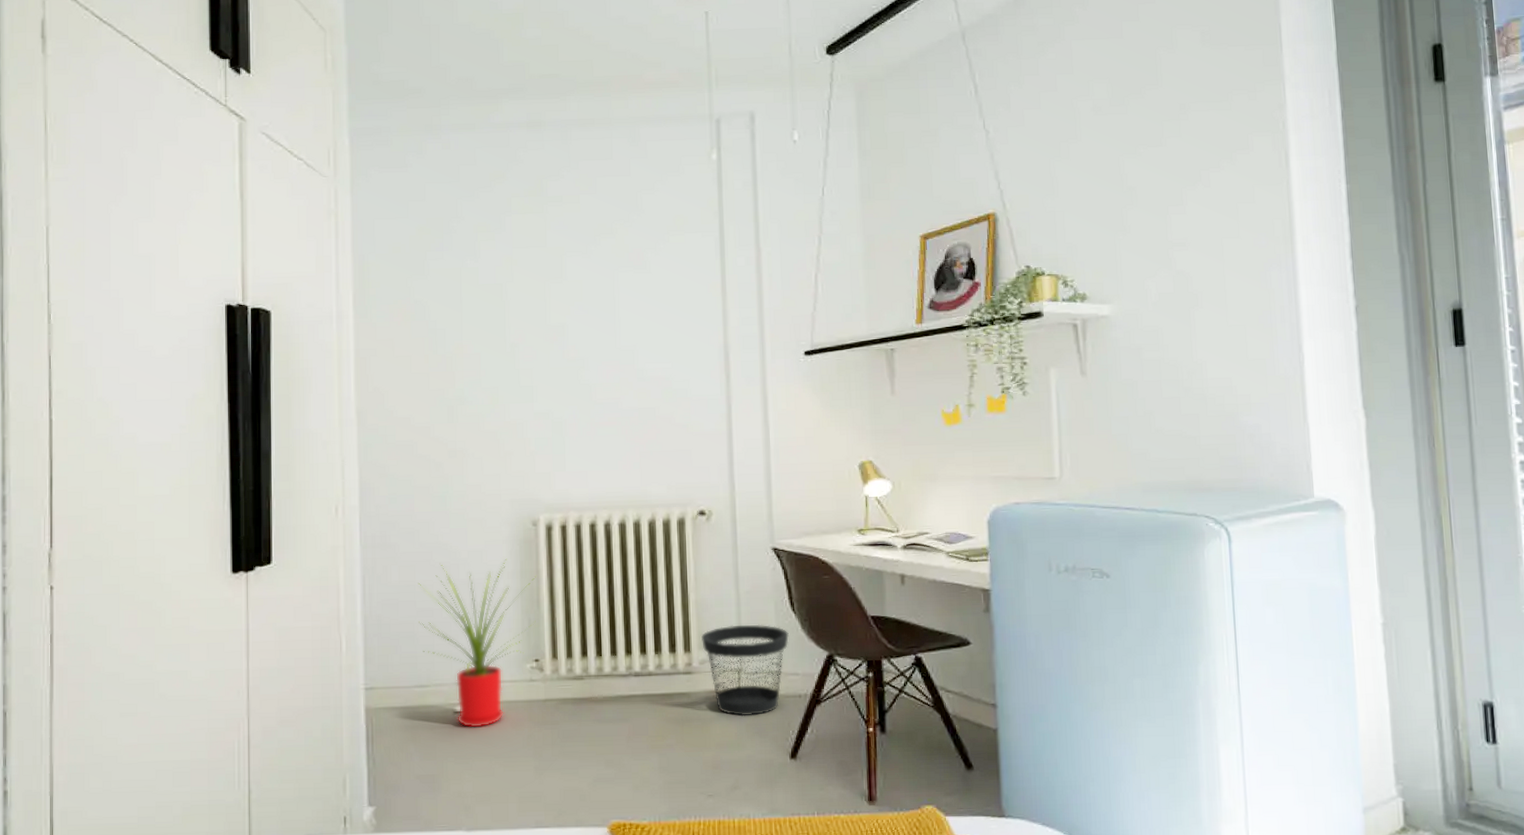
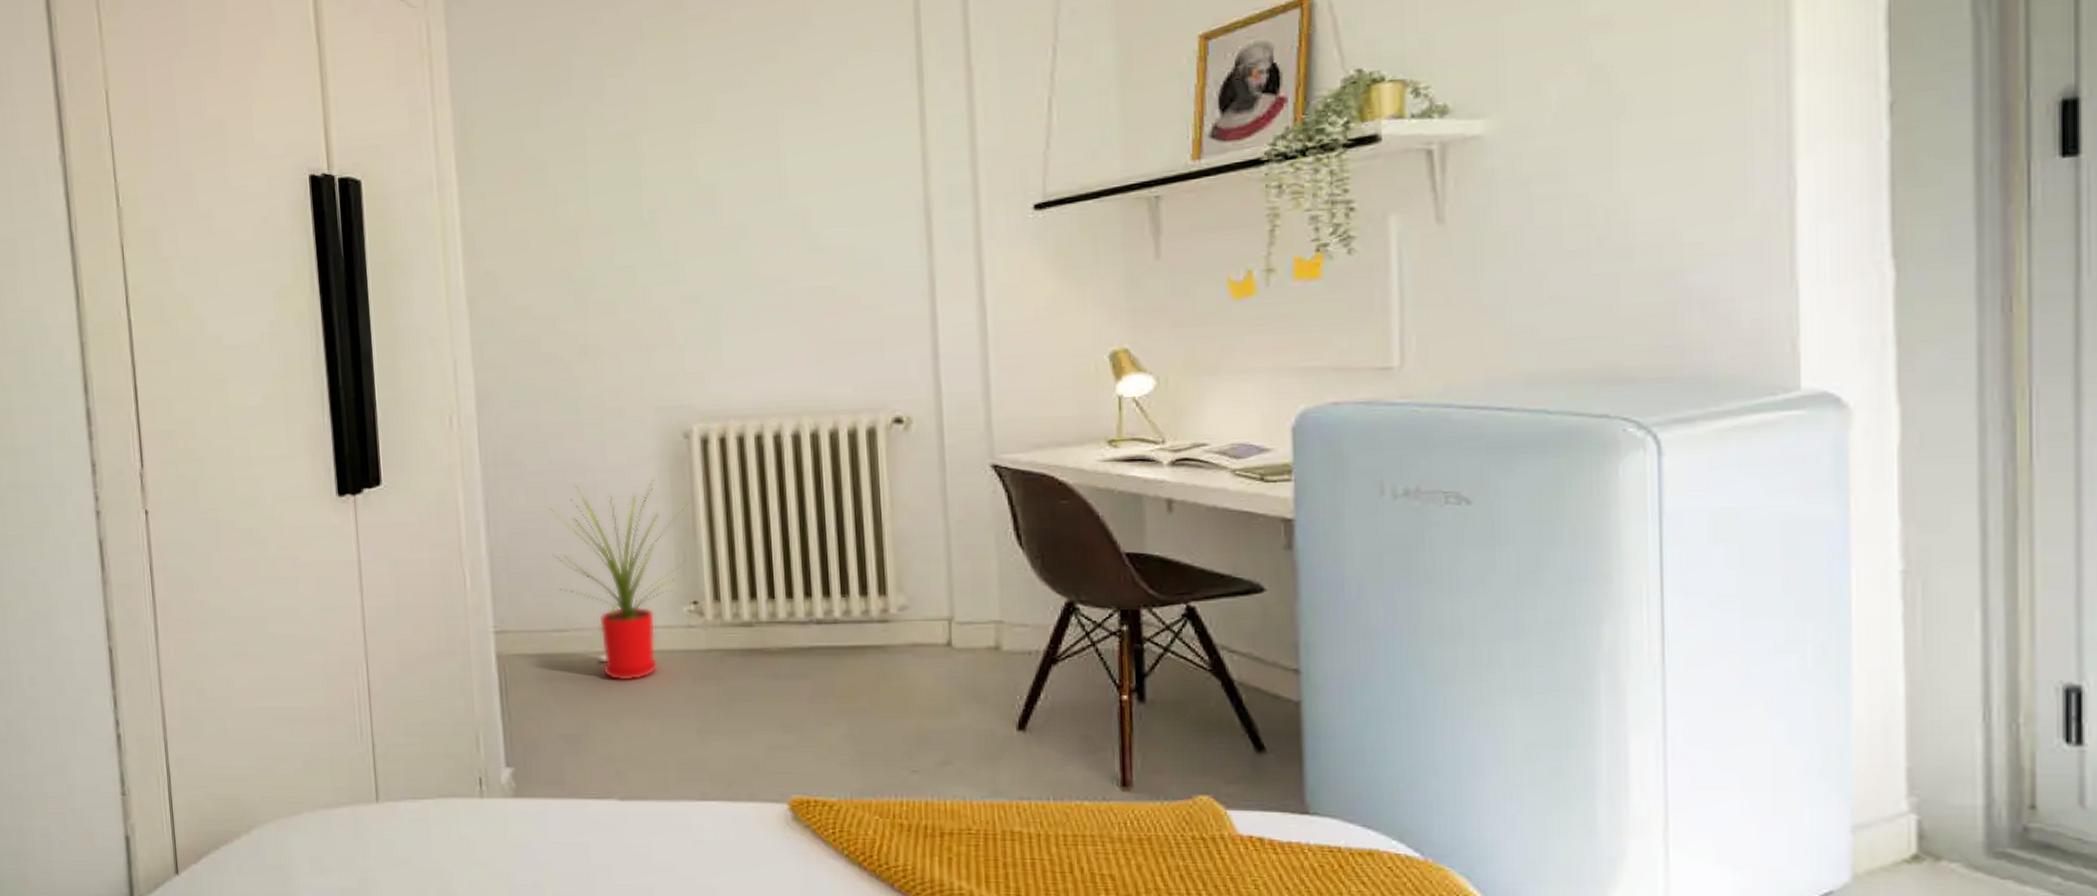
wastebasket: present [701,624,789,717] -> none [900,561,1015,676]

